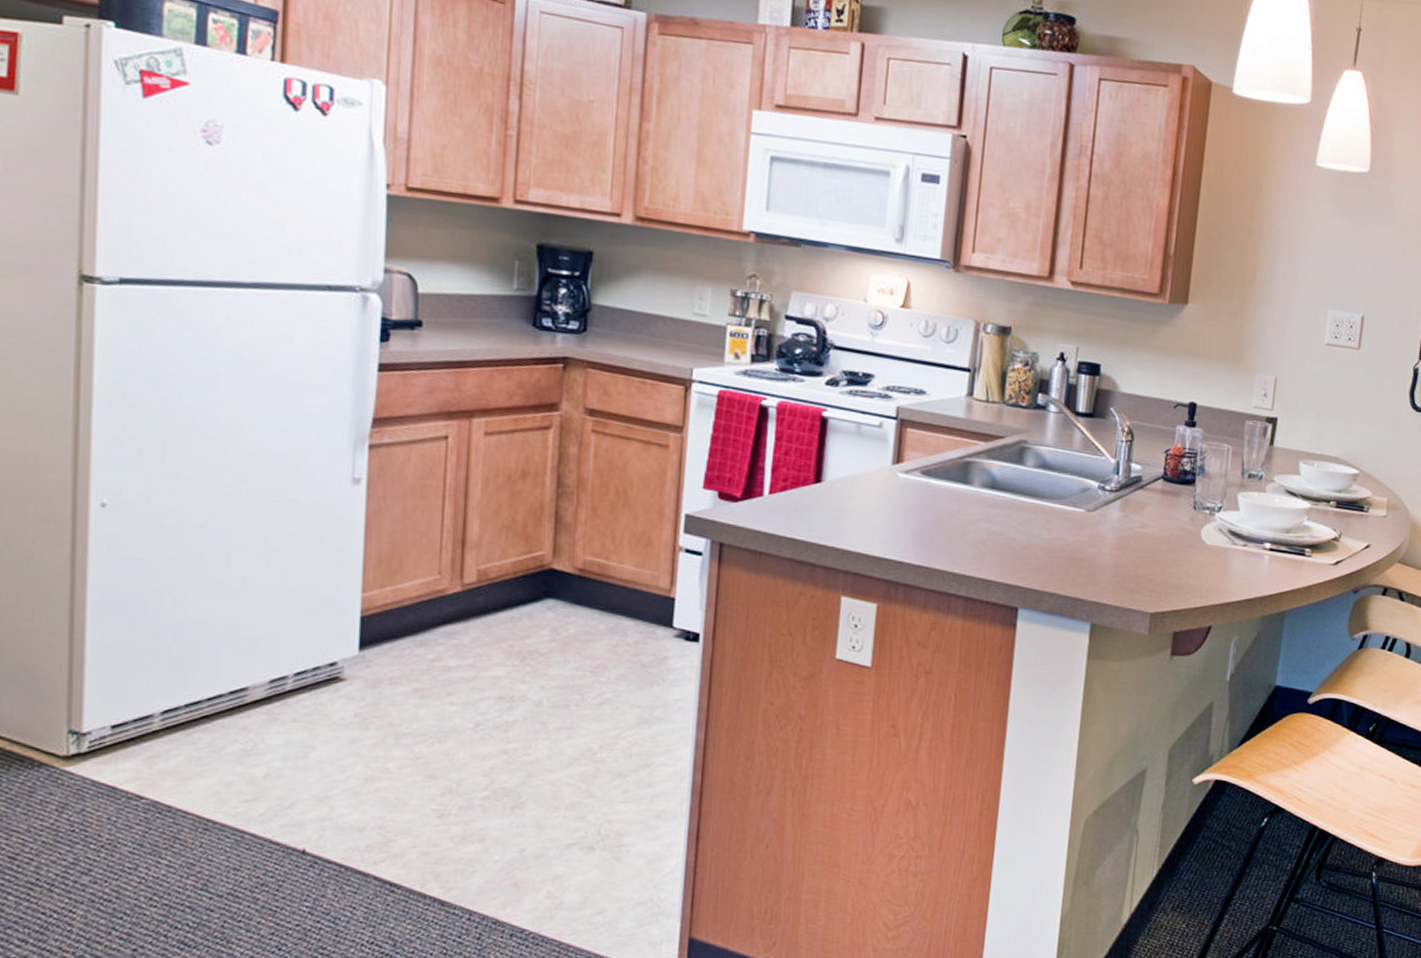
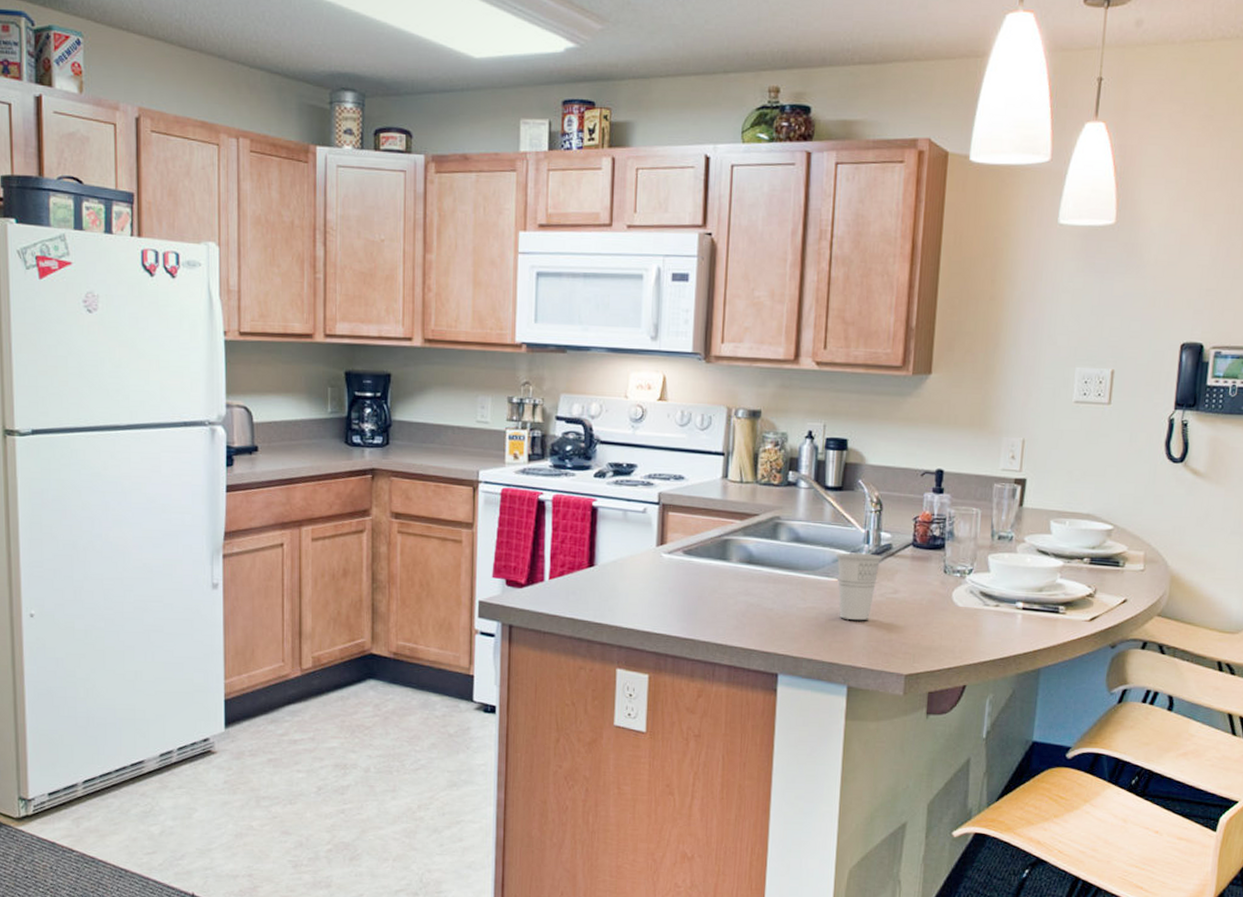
cup: none [1083,482,1132,555] -> present [835,552,883,620]

